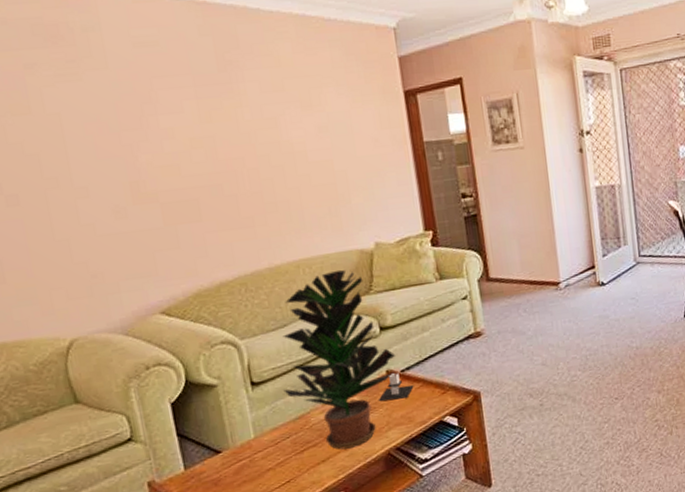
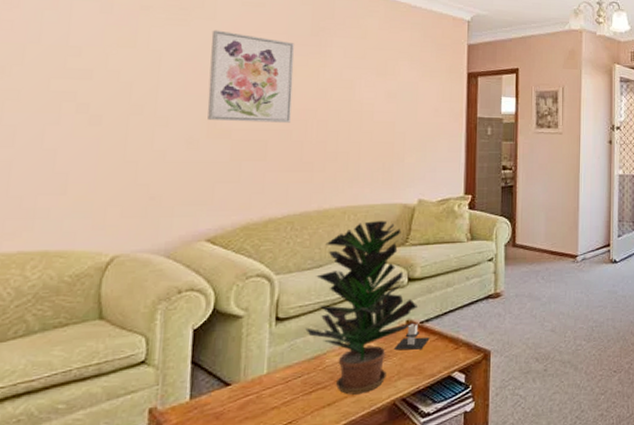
wall art: none [108,80,218,184] -> present [207,30,295,123]

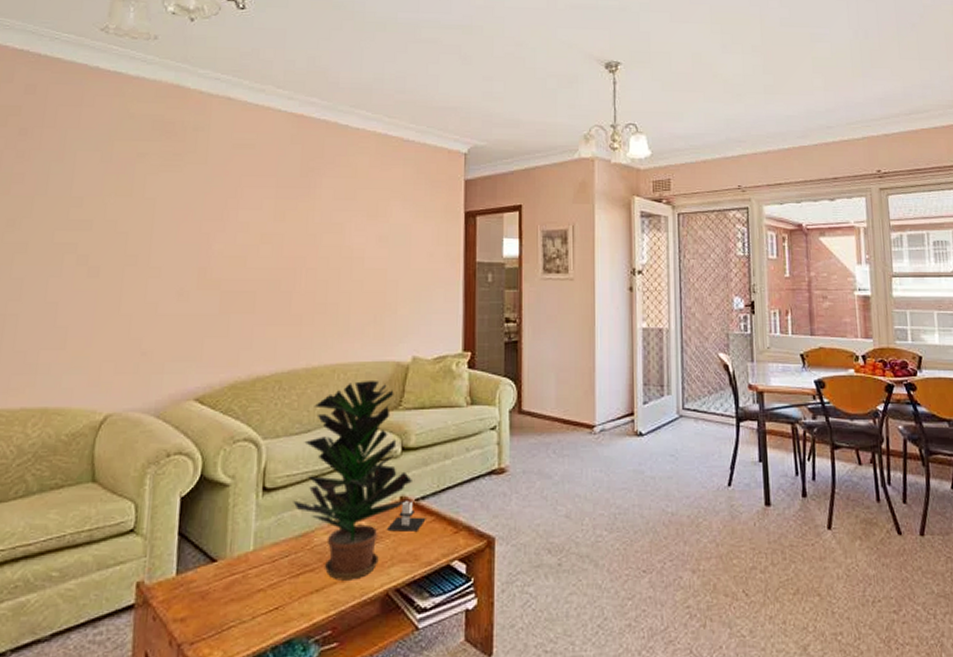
wall art: present [207,30,295,123] -> none [198,175,284,272]

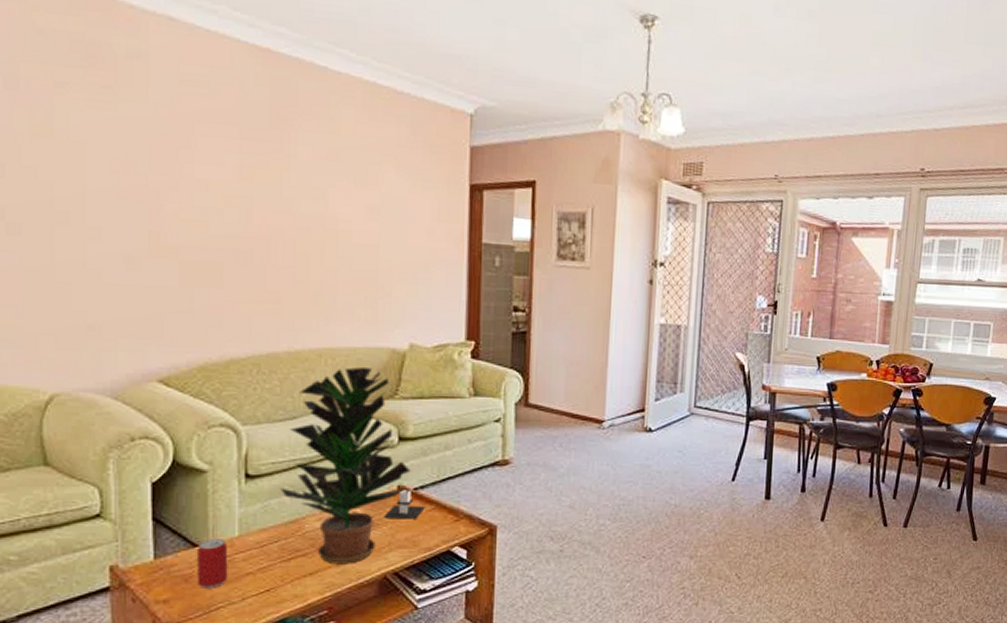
beer can: none [213,554,243,606] -> present [198,539,228,589]

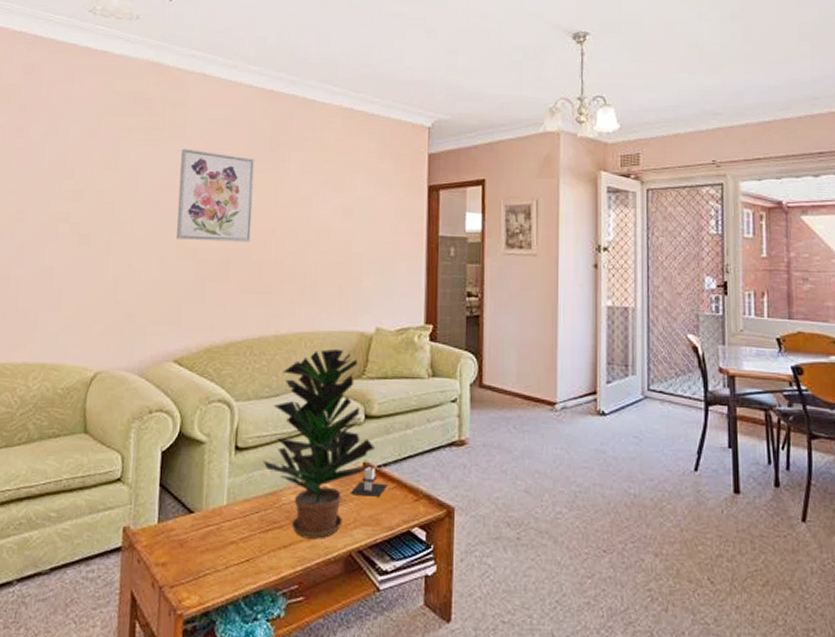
wall art: none [145,116,250,241] -> present [176,148,255,242]
beer can: present [198,539,228,589] -> none [190,506,217,555]

